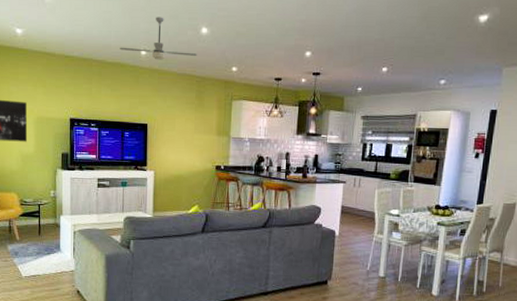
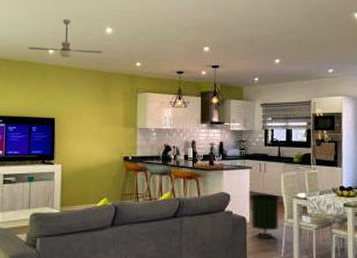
trash can: none [340,208,372,252] -> present [250,193,280,238]

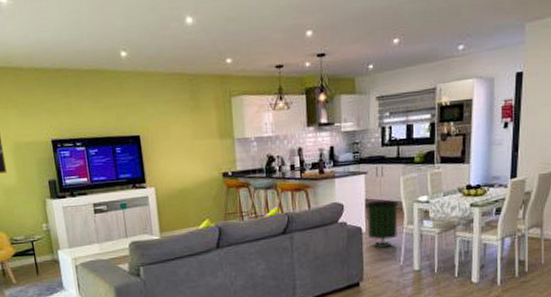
ceiling fan: present [28,19,103,58] -> none [95,10,186,61]

